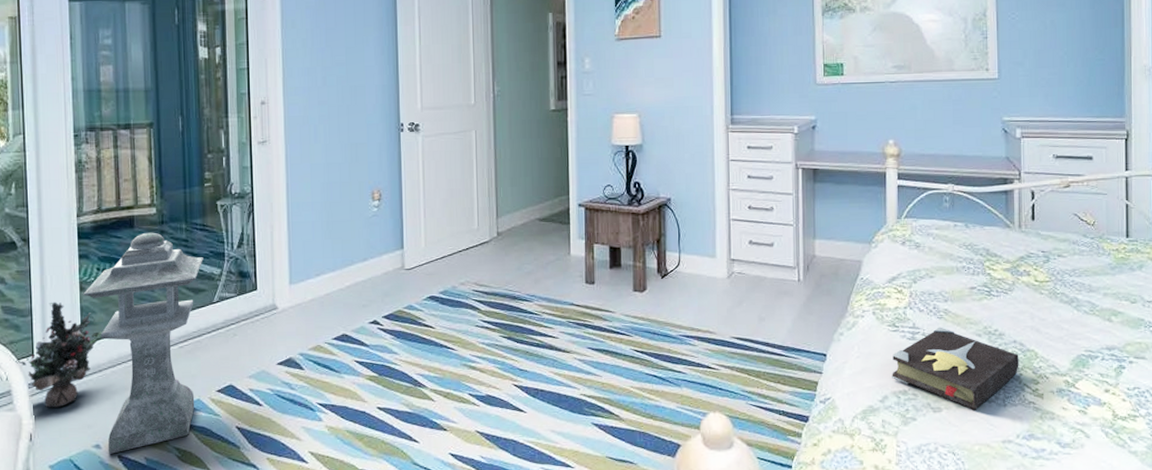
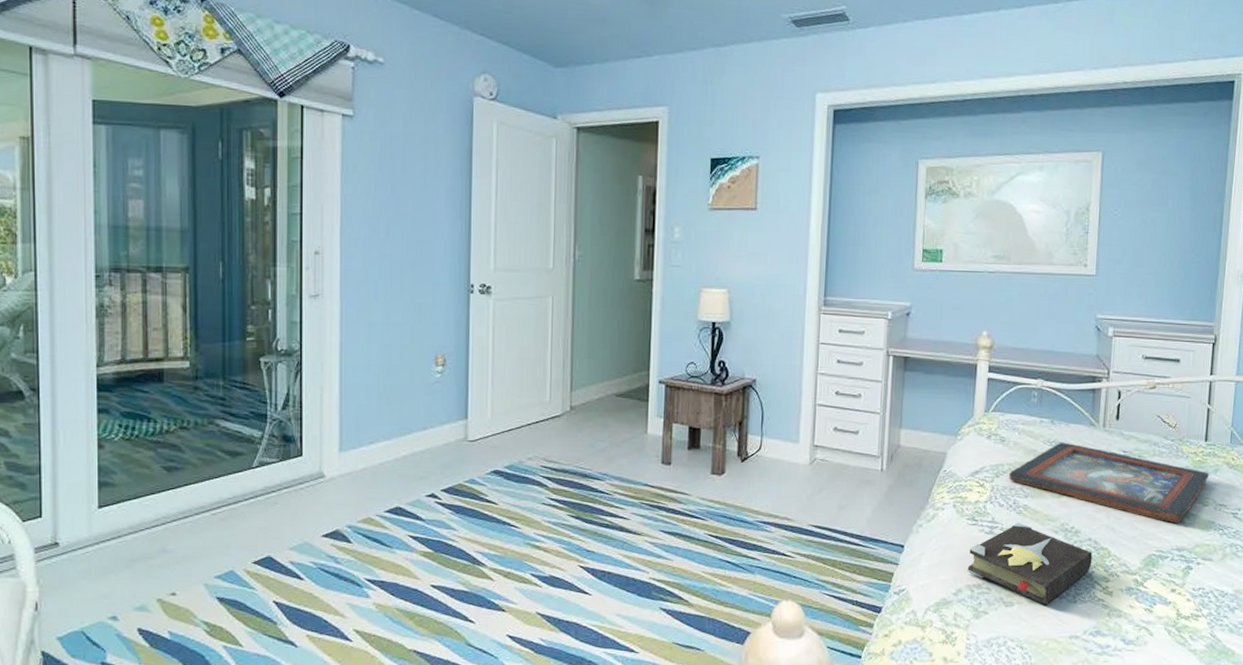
decorative plant: present [16,301,102,408] -> none [20,459,123,575]
lantern: present [83,232,203,454] -> none [102,388,242,627]
decorative tray: none [926,245,1134,322] -> present [1008,442,1210,524]

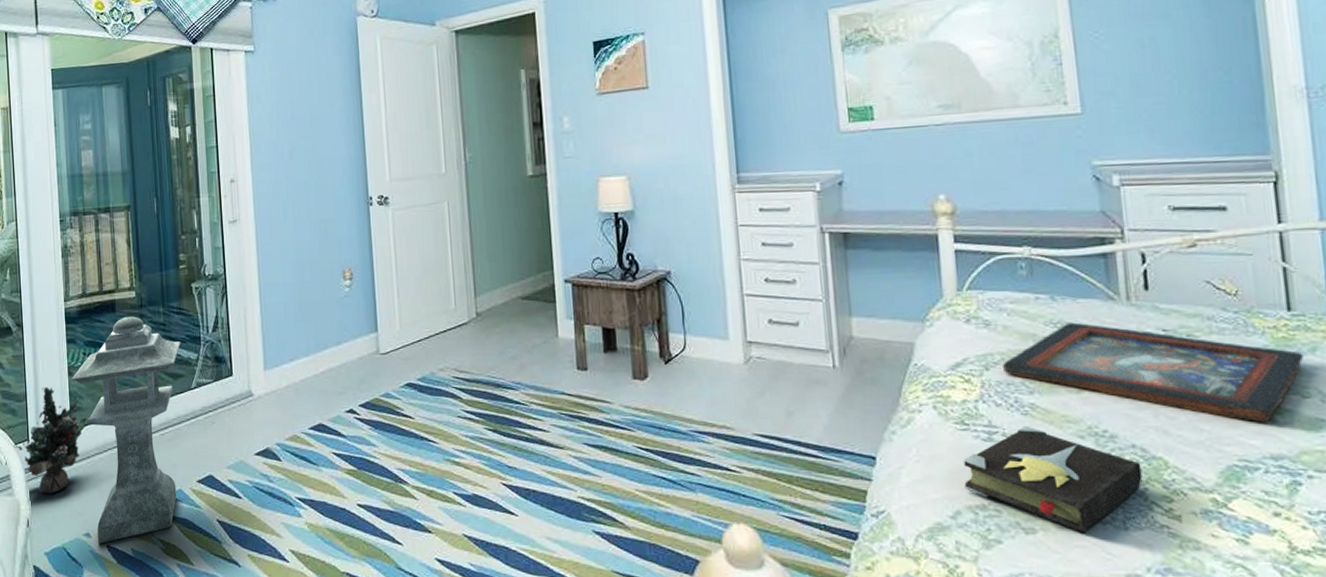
decorative plant: none [20,459,123,575] -> present [13,386,90,494]
lantern: none [102,388,242,627] -> present [71,316,181,543]

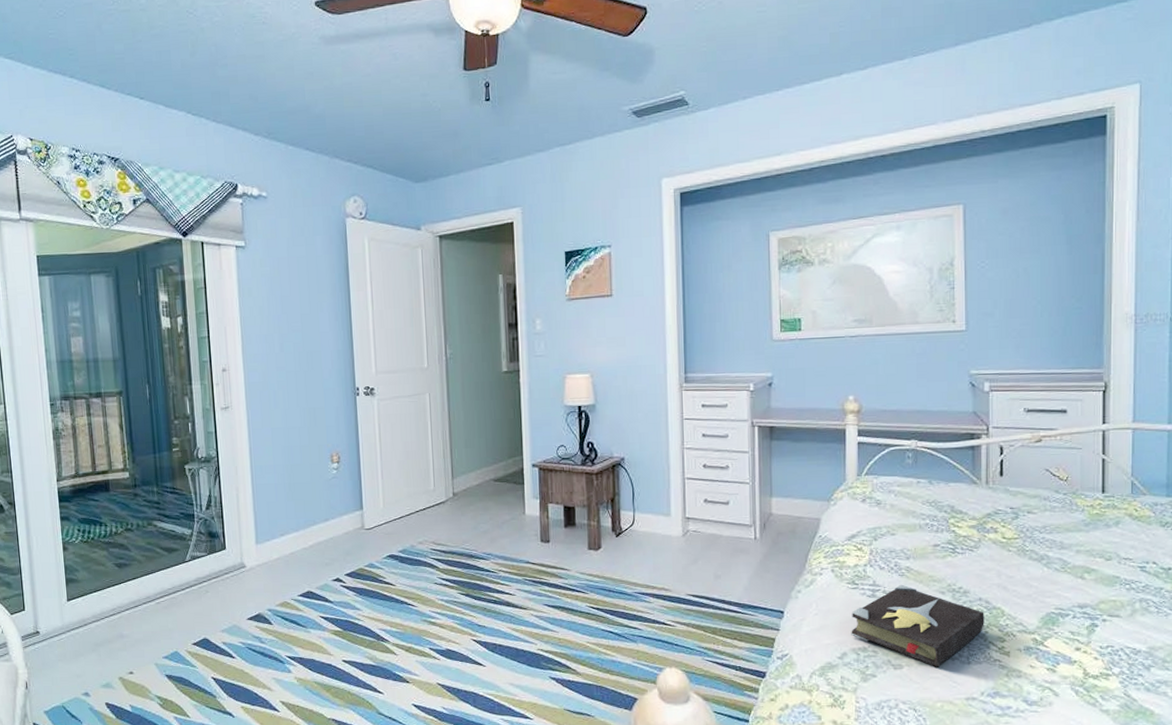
decorative plant: present [13,386,90,494] -> none [9,561,86,659]
lantern: present [71,316,181,543] -> none [66,495,175,701]
decorative tray: present [1001,322,1305,423] -> none [887,501,1110,580]

